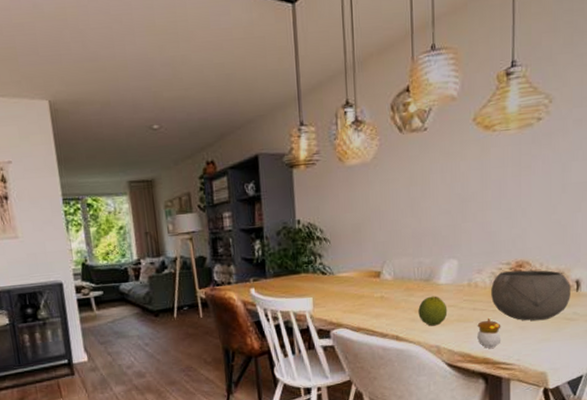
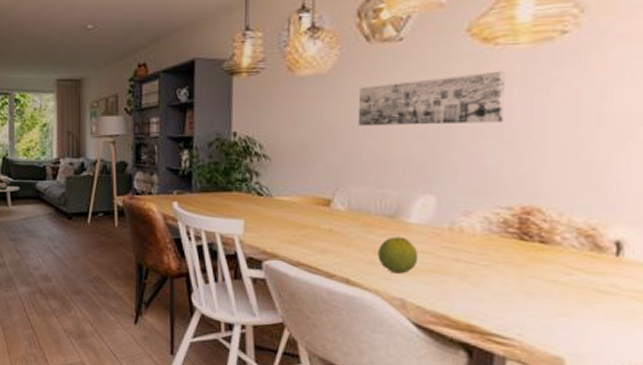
wall art: none [396,152,501,206] -> present [357,70,505,126]
candle: present [477,317,501,348] -> none [459,273,496,313]
bowl: present [491,270,571,321] -> none [482,218,607,288]

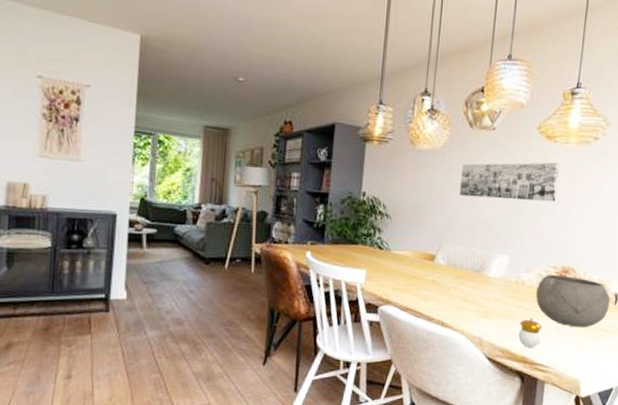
fruit: present [378,236,419,274] -> none [465,287,494,318]
candle: none [459,273,496,313] -> present [518,317,542,348]
bowl: none [482,218,607,288] -> present [536,275,610,328]

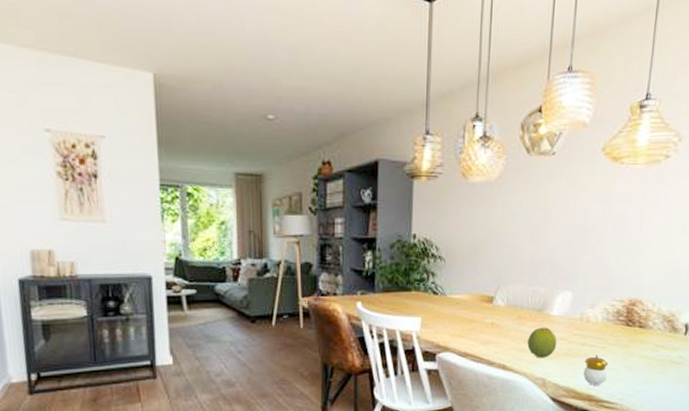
wall art: present [459,162,559,202] -> none [517,186,626,231]
fruit: none [465,287,494,318] -> present [527,327,557,358]
bowl: present [536,275,610,328] -> none [601,309,680,362]

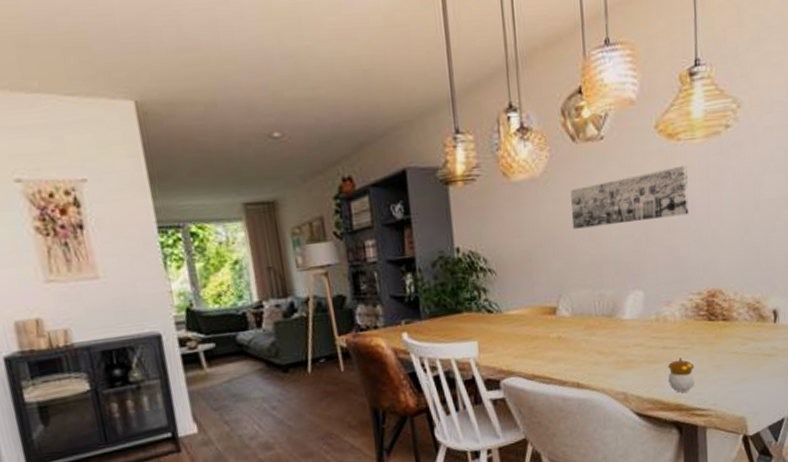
wall art: none [517,186,626,231] -> present [571,165,689,229]
fruit: present [527,327,557,358] -> none [601,334,634,370]

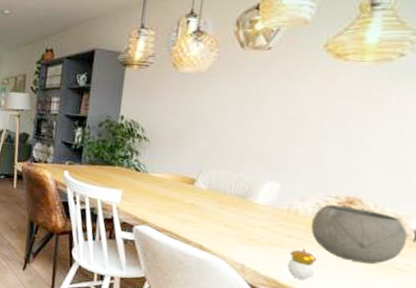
wall art: present [571,165,689,229] -> none [225,83,350,127]
bowl: none [682,299,768,359] -> present [311,205,408,264]

